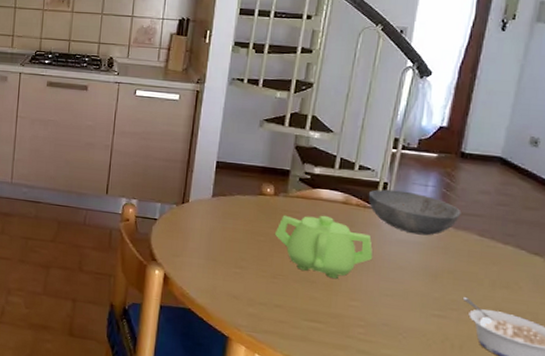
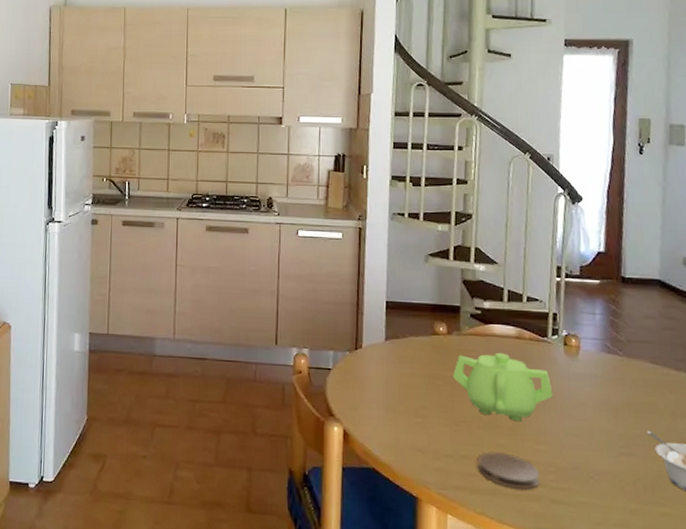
coaster: none [289,303,349,340] -> present [478,451,540,491]
bowl: present [368,189,462,236] -> none [539,320,632,367]

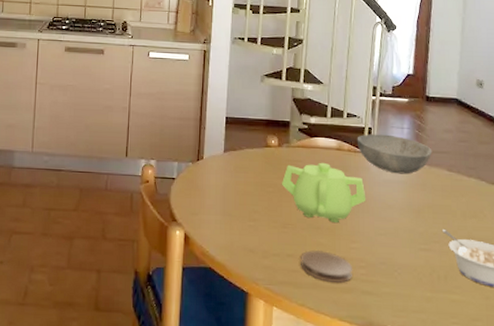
bowl: none [539,320,632,367] -> present [357,134,432,174]

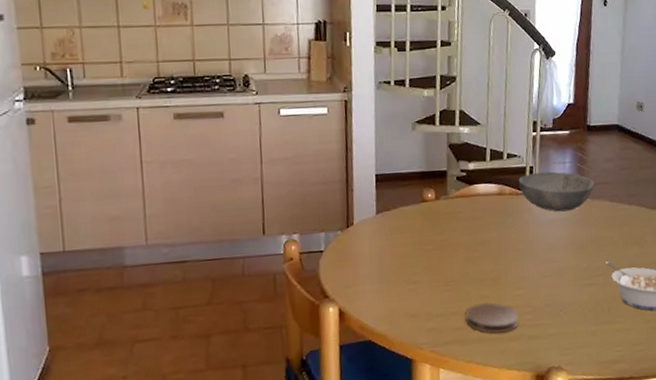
teapot: present [281,162,366,224] -> none [441,210,530,273]

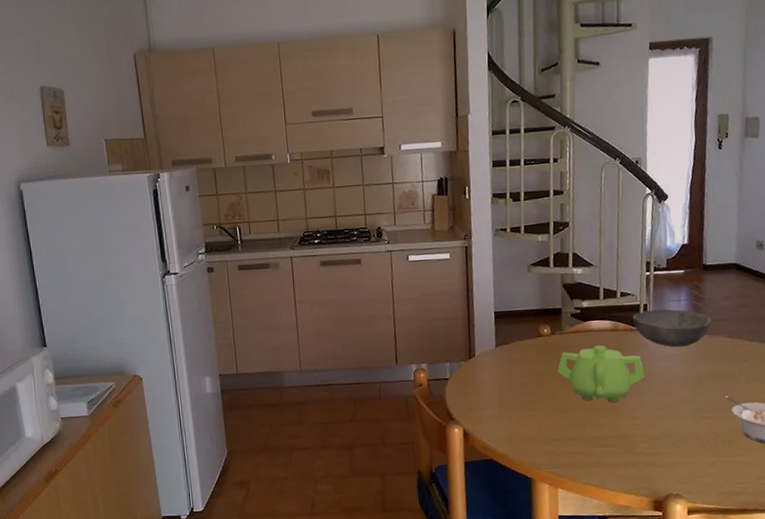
teapot: none [441,210,530,273] -> present [557,345,646,403]
coaster: present [465,302,519,334] -> none [582,430,635,460]

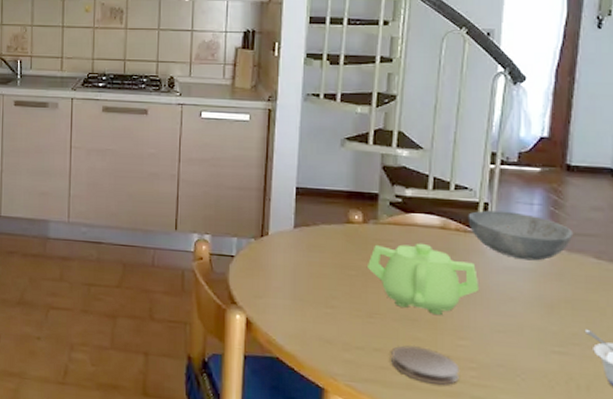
coaster: none [582,430,635,460] -> present [391,344,459,386]

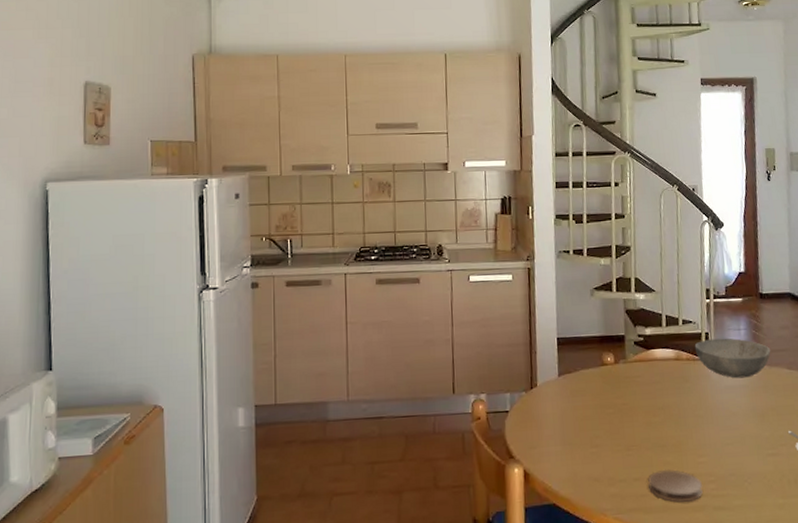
teapot: present [366,243,480,316] -> none [621,375,710,439]

